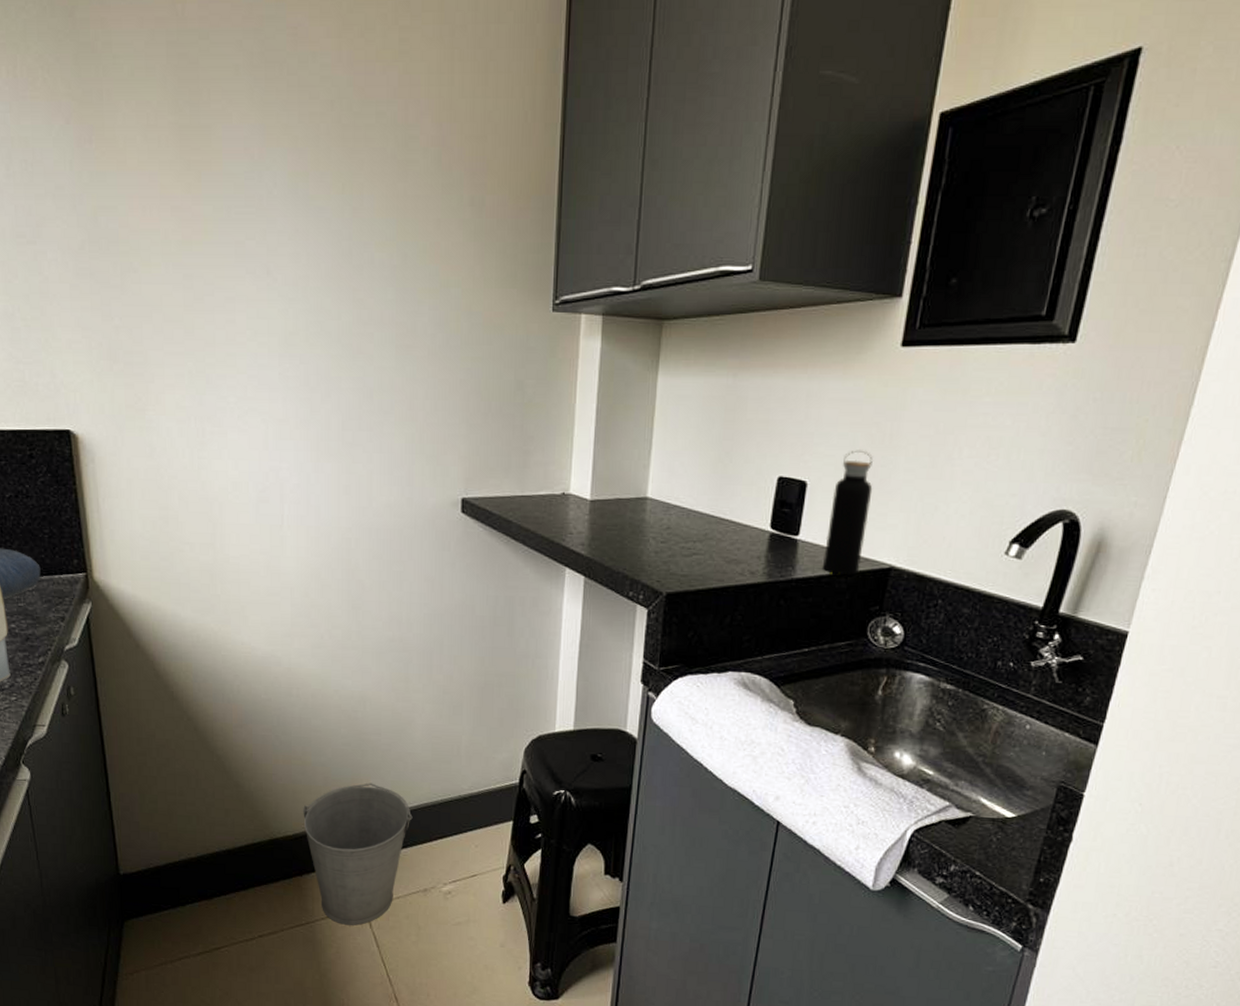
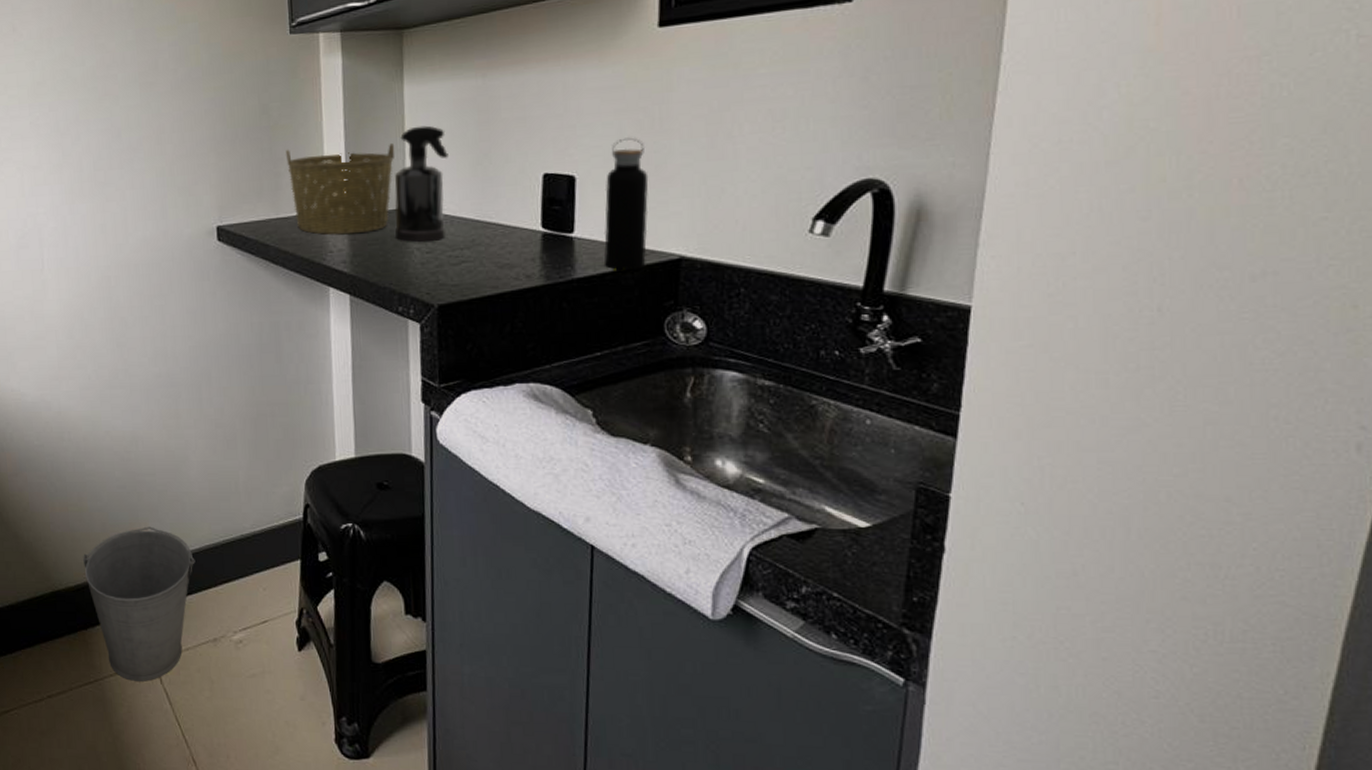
basket: none [537,429,643,518] -> present [286,143,395,235]
spray bottle: none [634,418,692,532] -> present [394,125,448,243]

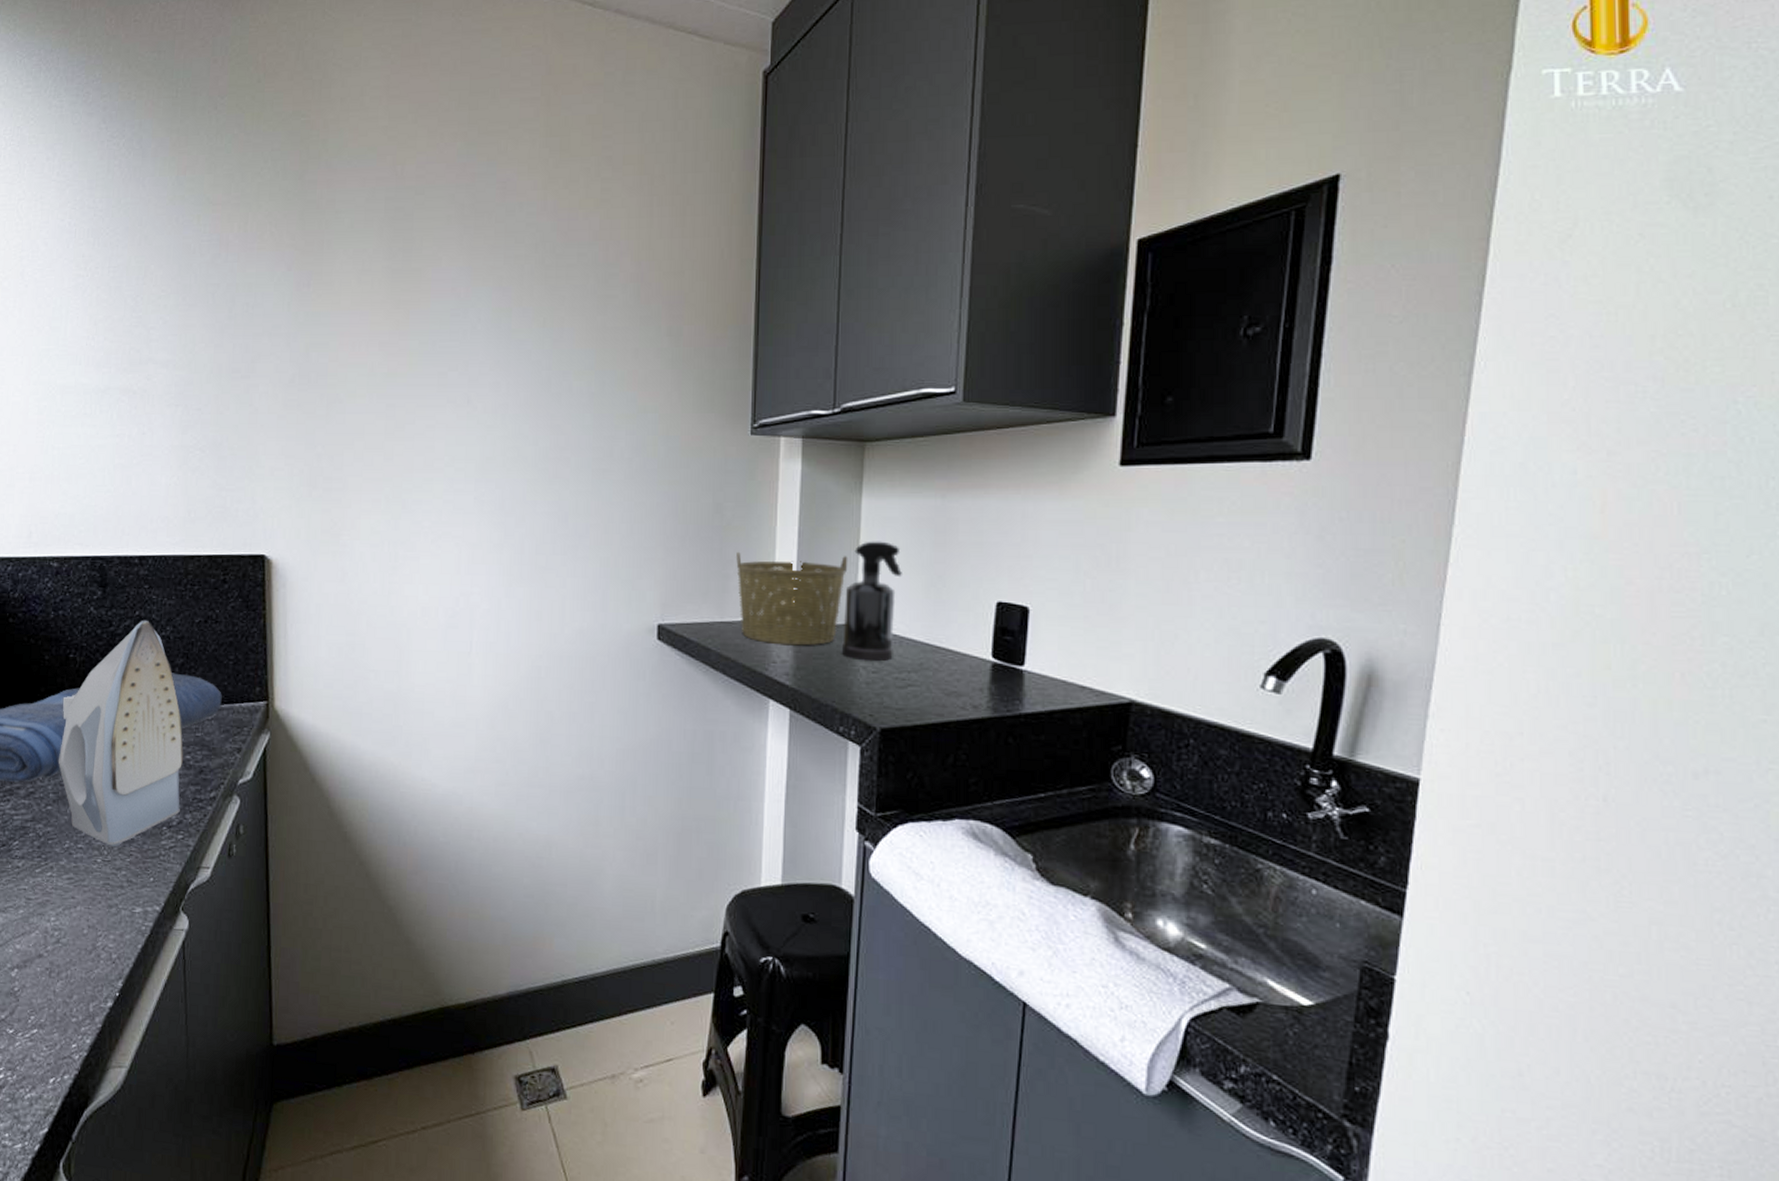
bucket: present [83,526,195,682] -> none [478,942,601,1119]
water bottle: present [603,137,649,271] -> none [1053,573,1103,711]

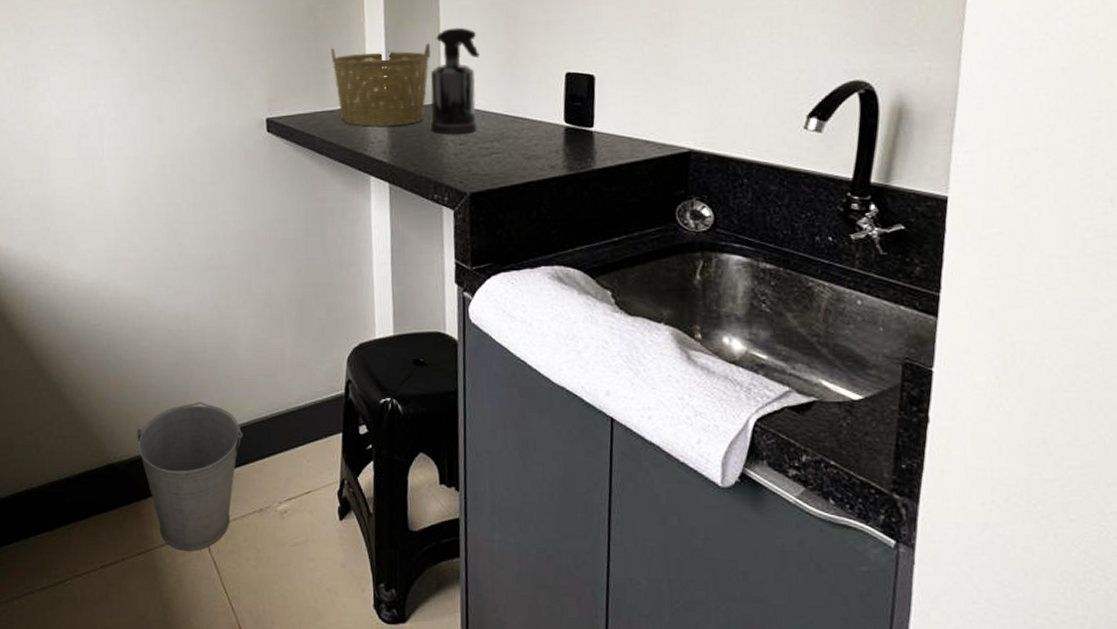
bucket: none [478,942,601,1119] -> present [137,401,243,551]

